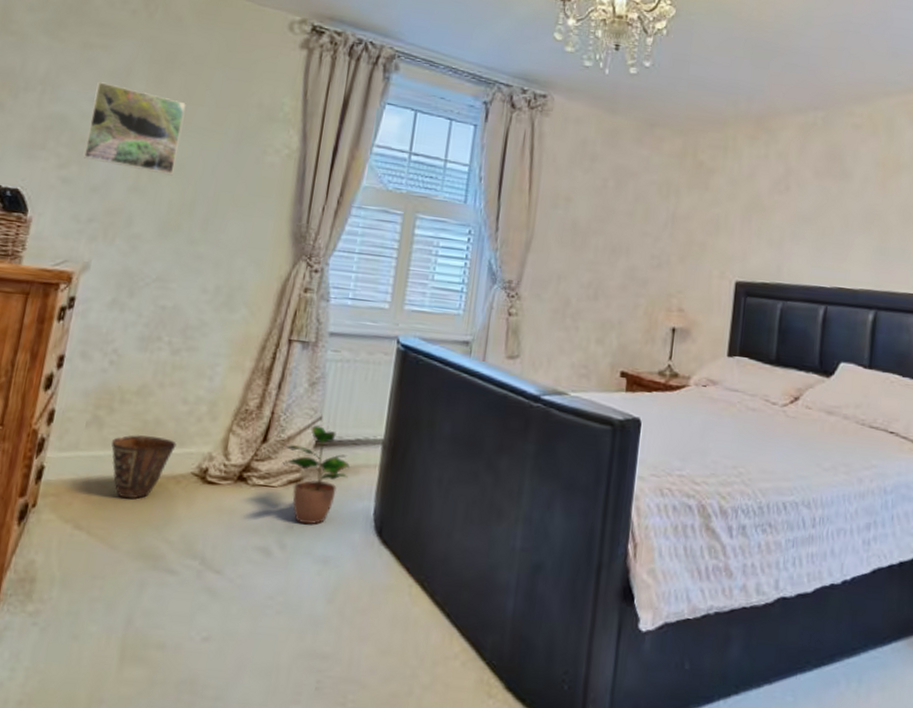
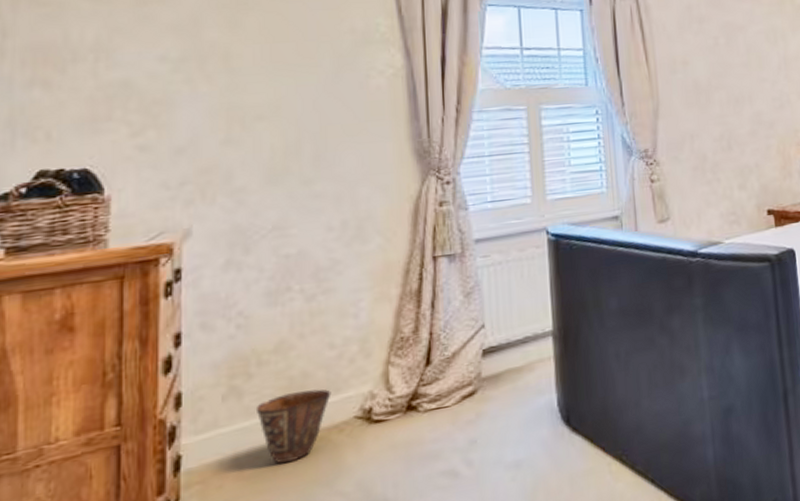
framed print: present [83,81,186,176] -> none [159,37,270,122]
potted plant: present [282,425,350,524] -> none [451,334,523,435]

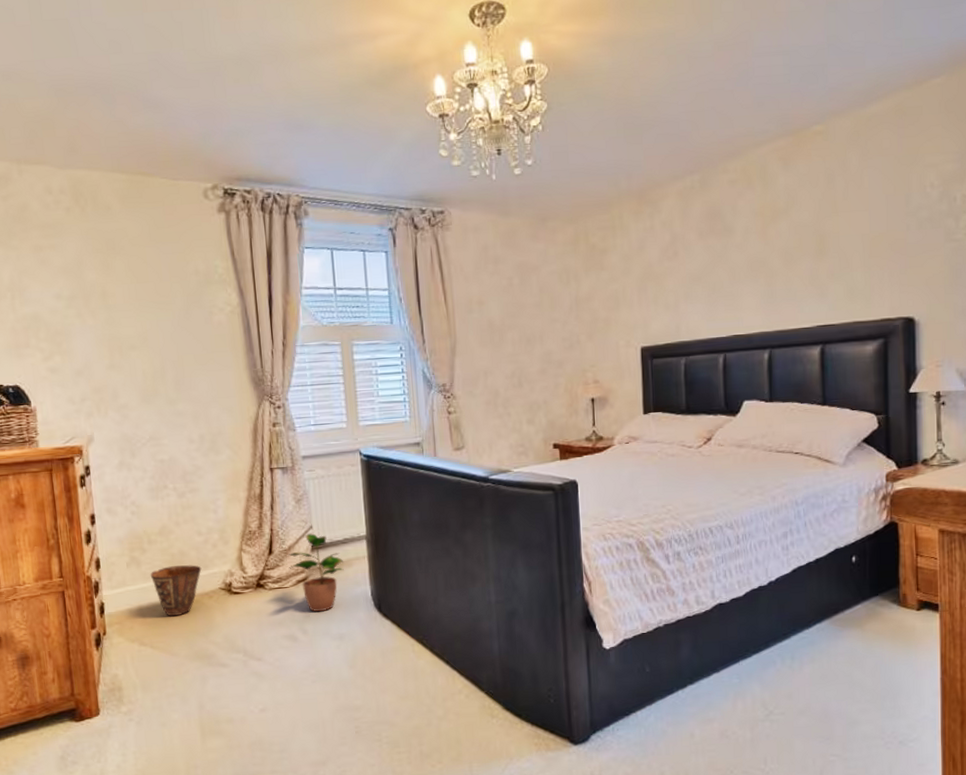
potted plant: none [451,334,523,435] -> present [288,533,344,612]

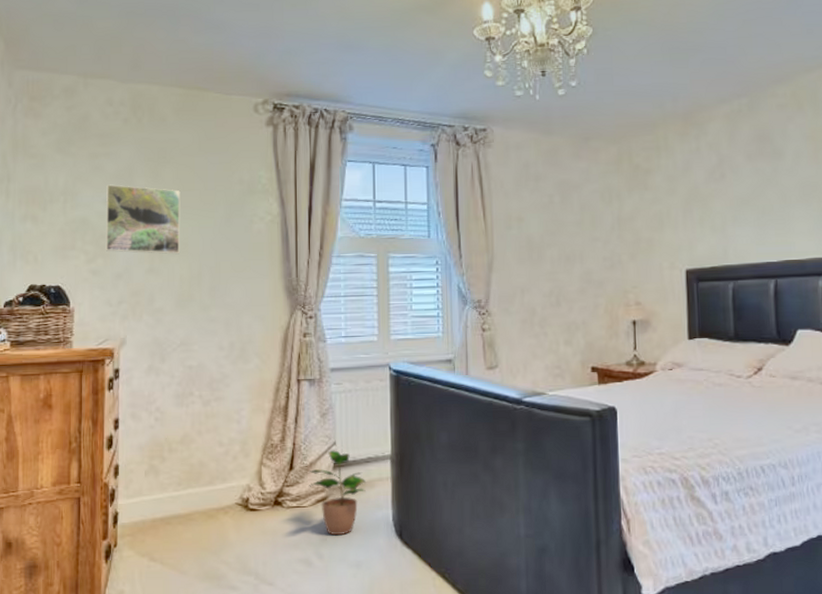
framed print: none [55,278,140,350] -> present [105,184,181,255]
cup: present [150,565,202,617] -> none [167,477,220,531]

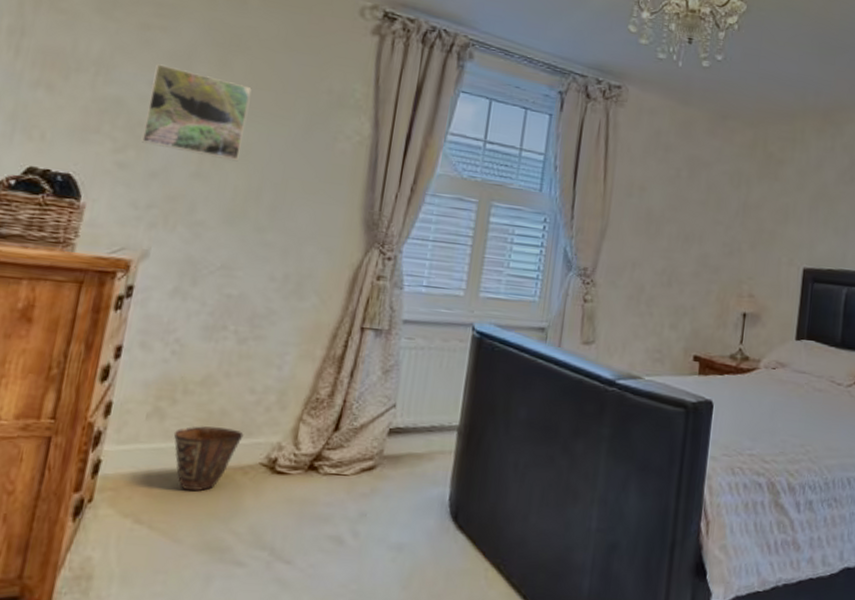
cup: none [167,477,220,531] -> present [173,426,244,491]
potted plant: present [309,450,366,535] -> none [355,413,424,512]

